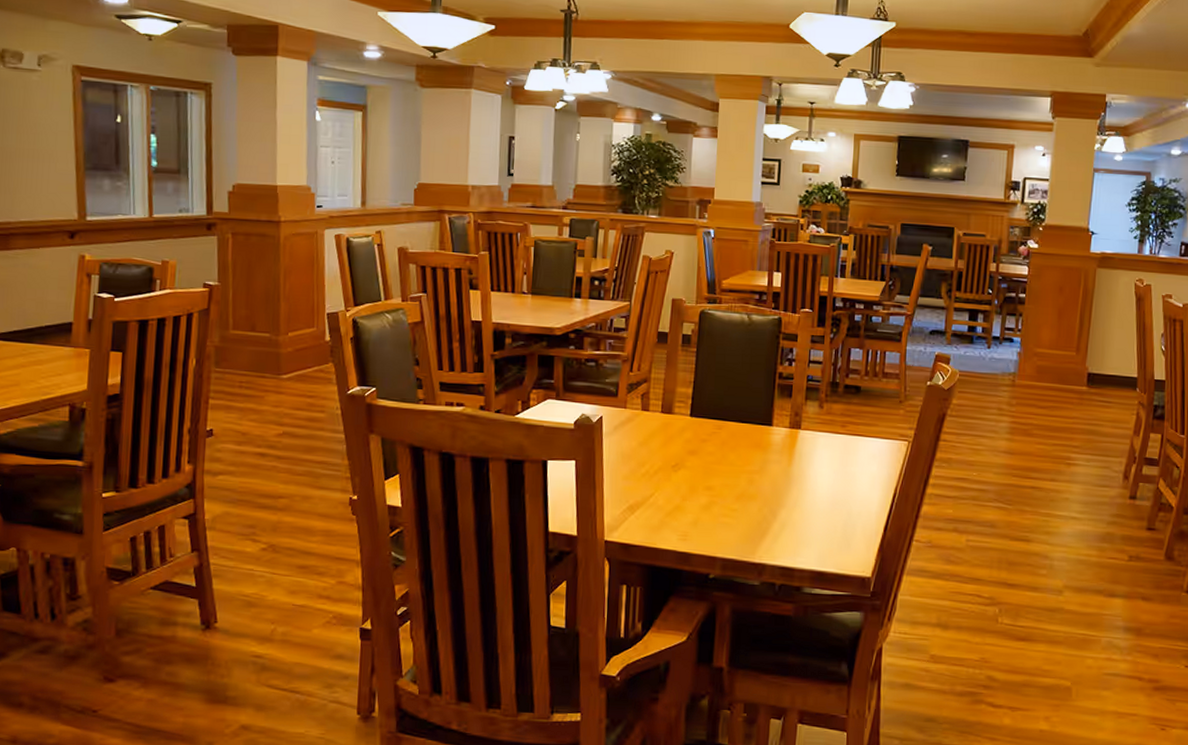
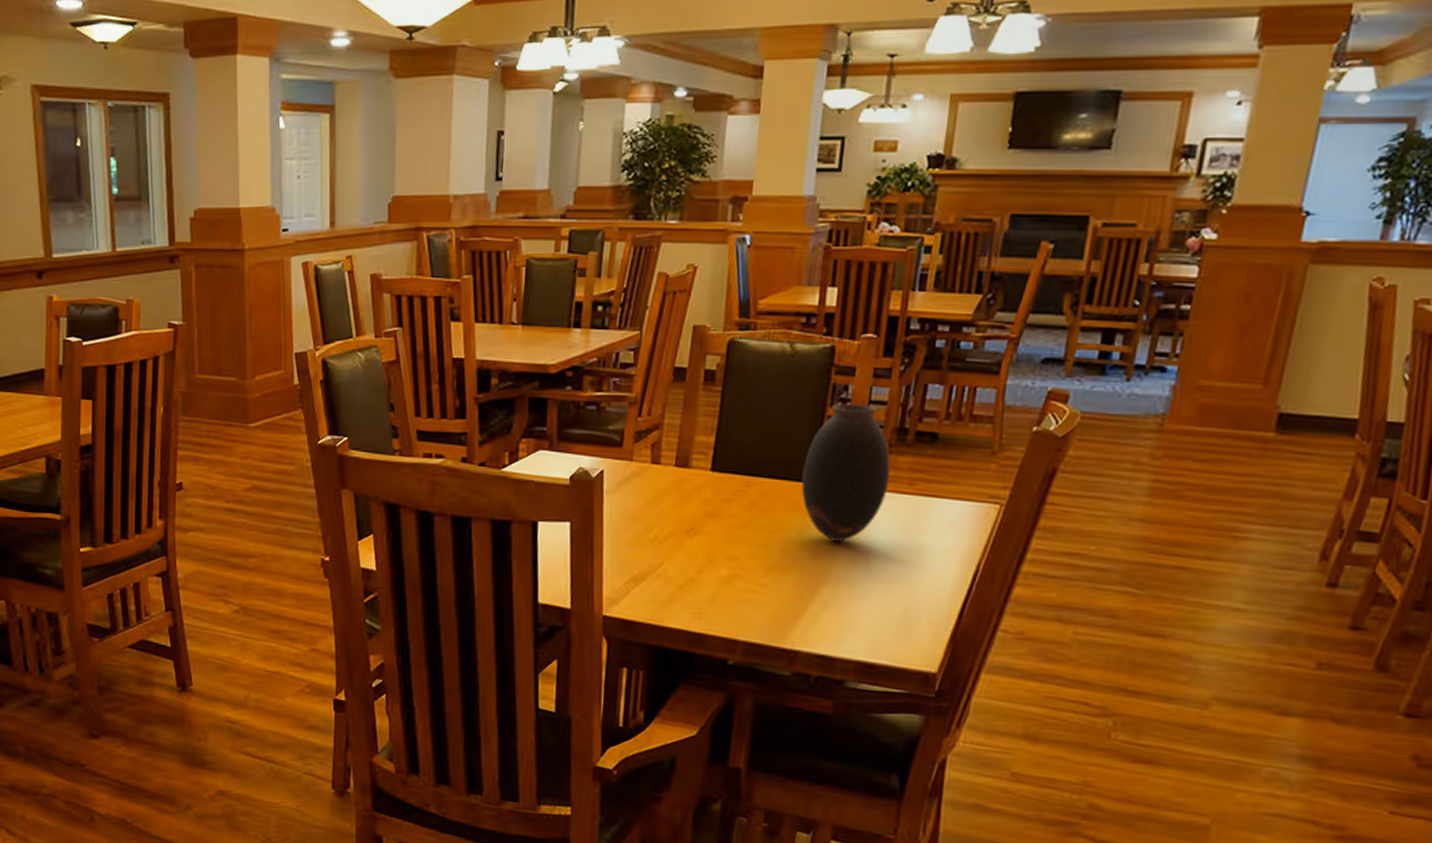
vase: none [761,362,828,473] -> present [801,403,891,542]

